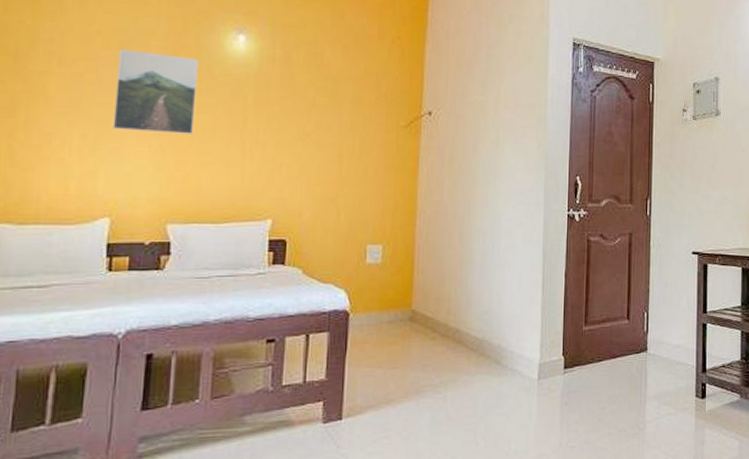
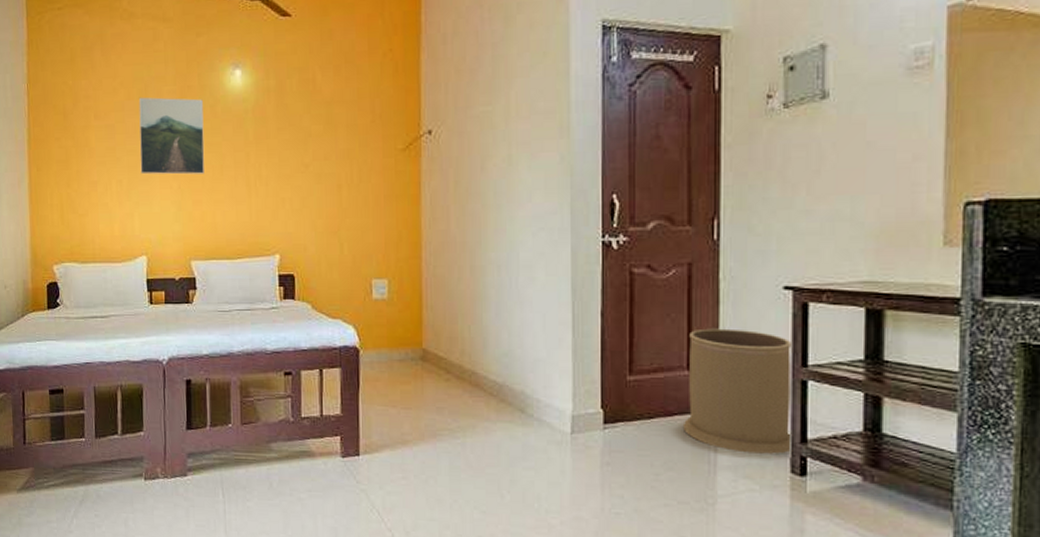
trash can: none [623,285,697,384] -> present [682,328,793,454]

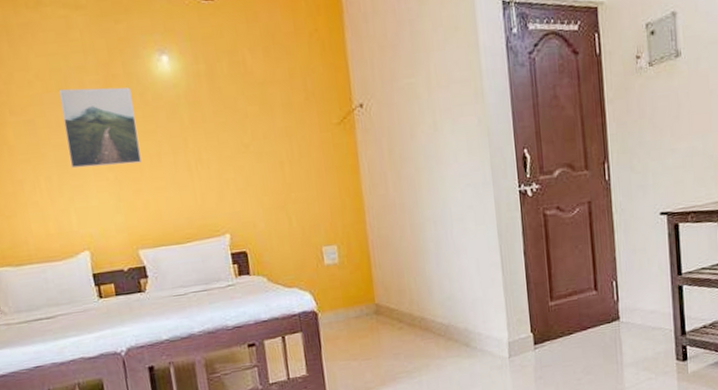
trash can: present [682,328,793,454] -> none [594,251,677,351]

